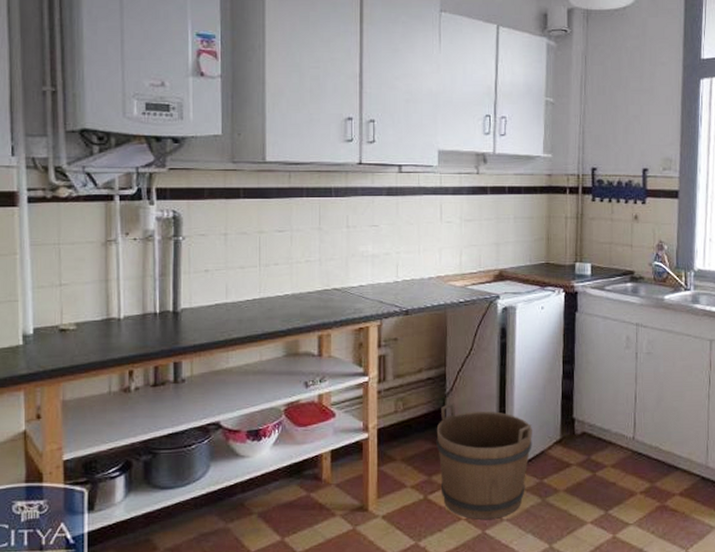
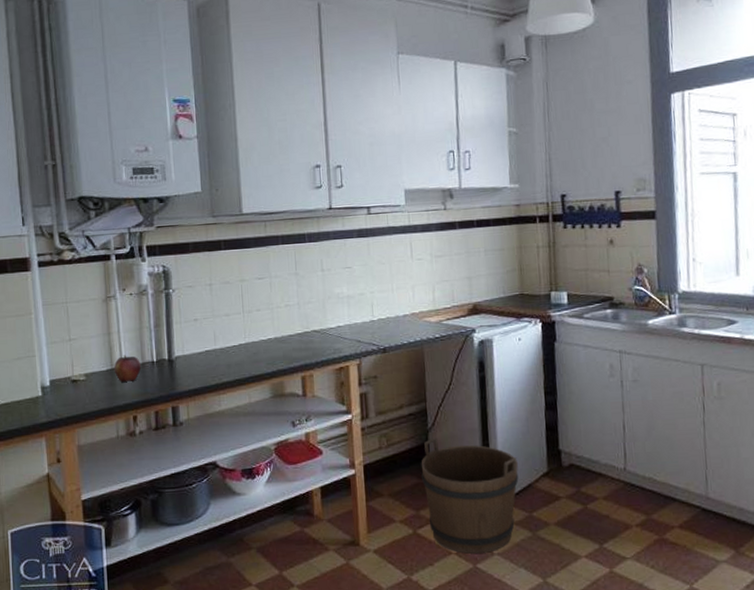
fruit: none [110,304,142,333] -> present [113,355,142,382]

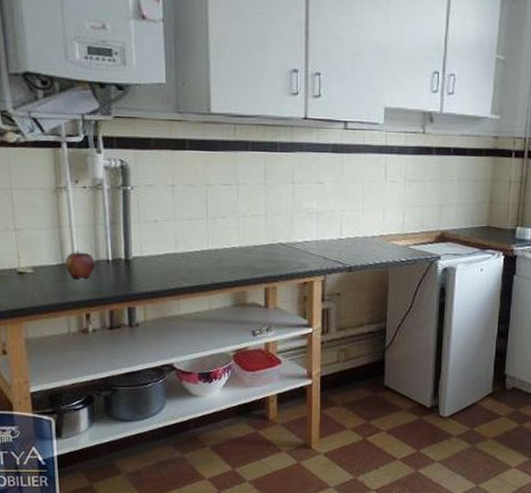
bucket: present [421,437,519,554] -> none [375,355,466,460]

